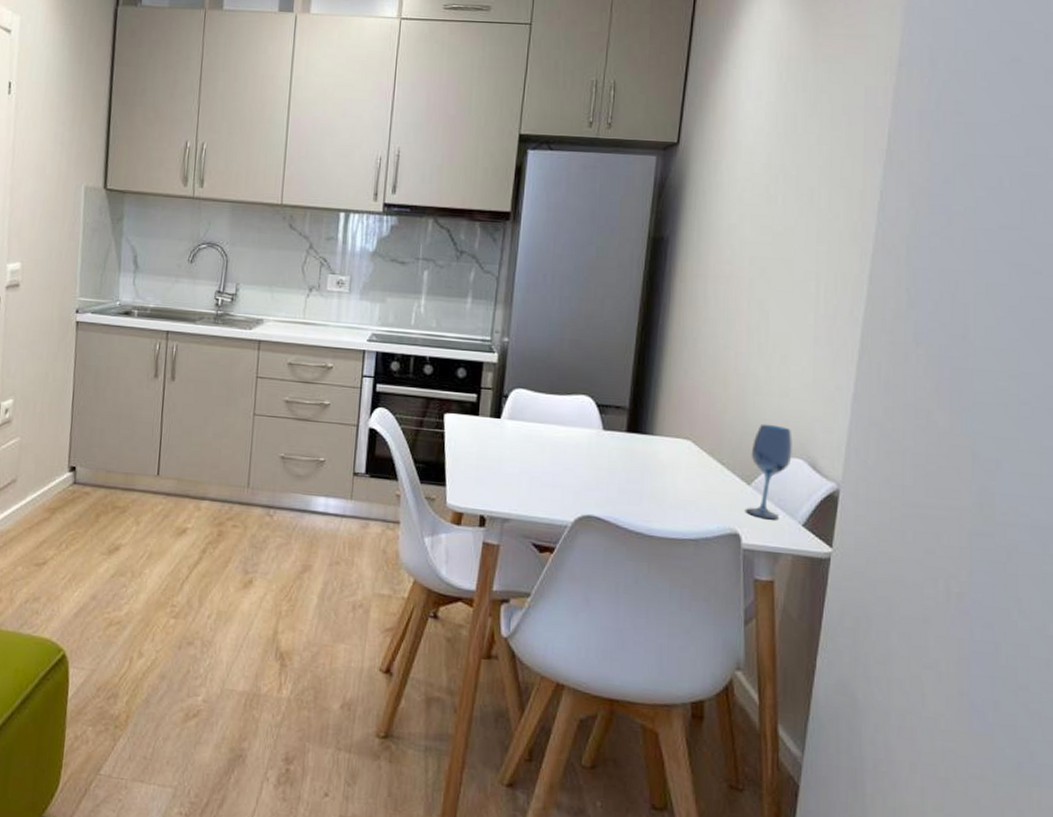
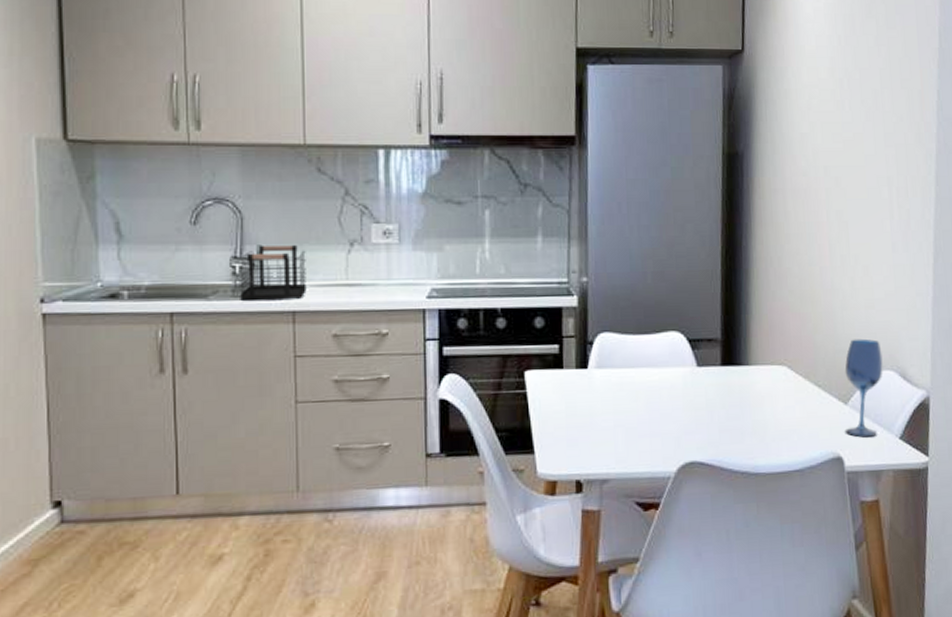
dish rack: none [219,283,274,331] -> present [238,244,307,301]

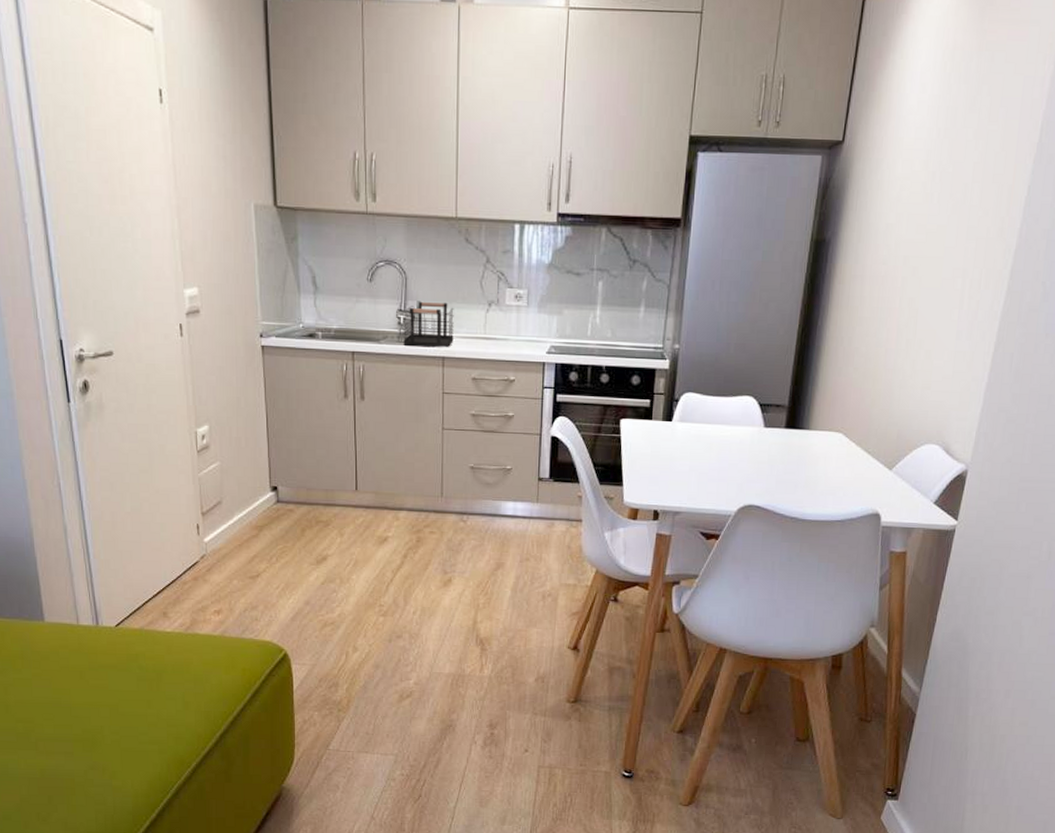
wineglass: present [844,338,883,437] -> none [885,414,931,500]

